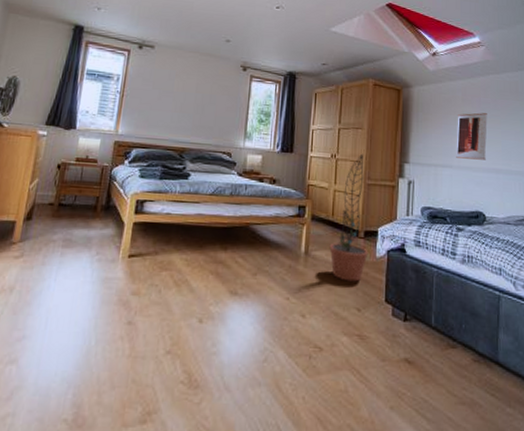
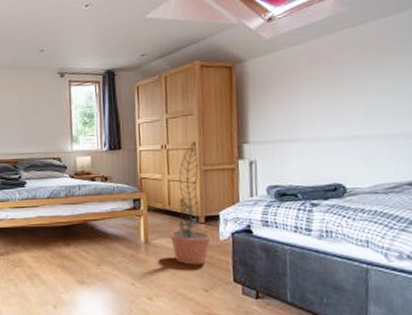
wall art: present [456,112,487,160] -> none [304,75,344,130]

